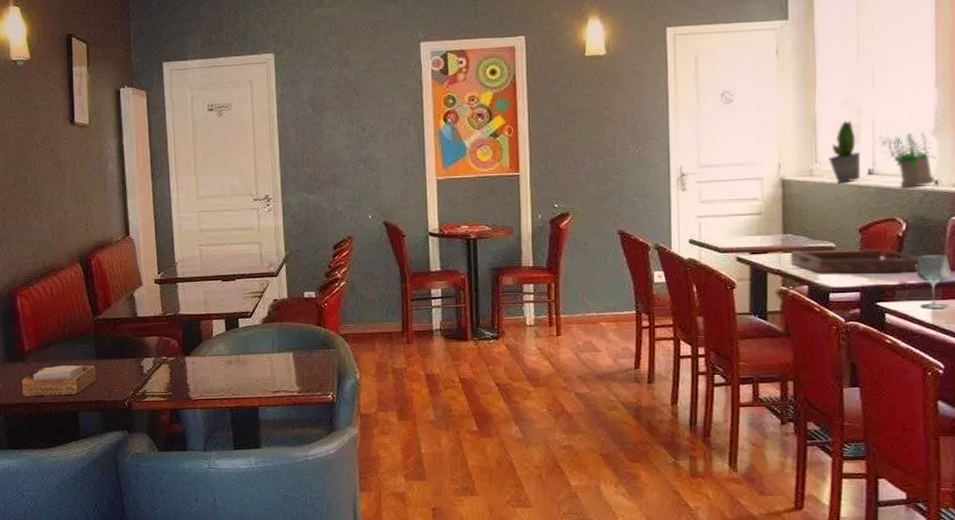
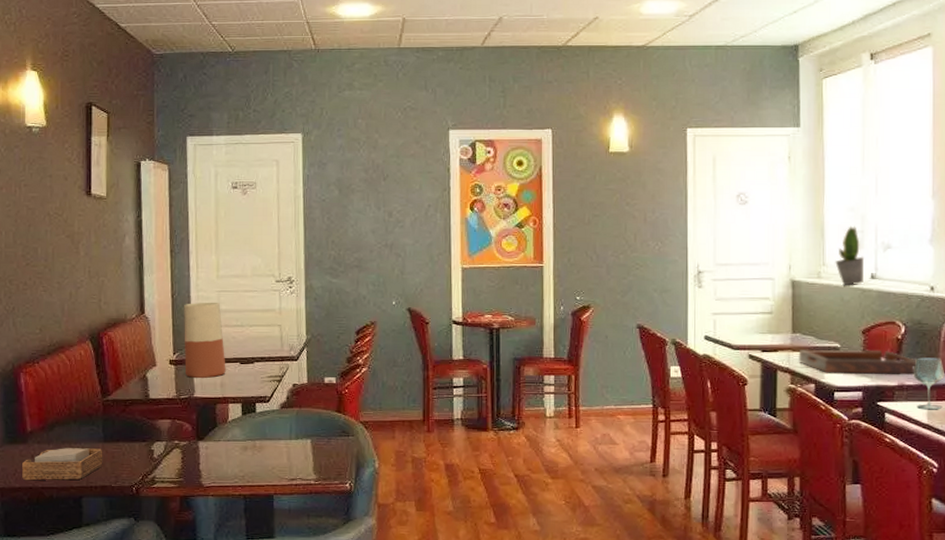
vase: none [166,222,209,296] -> present [184,302,226,378]
potted plant: present [883,132,936,188] -> none [885,240,932,293]

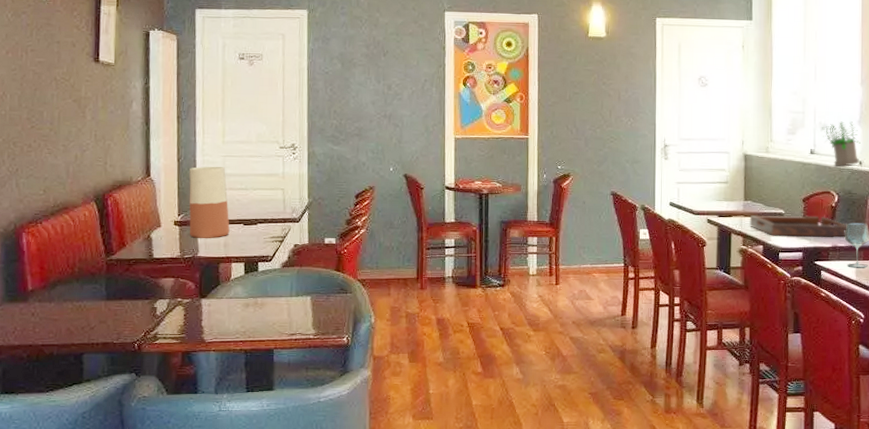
napkin holder: present [22,448,103,481] -> none [22,306,105,338]
potted plant: present [835,226,864,286] -> none [781,107,804,160]
potted plant: none [885,240,932,293] -> present [822,121,861,167]

